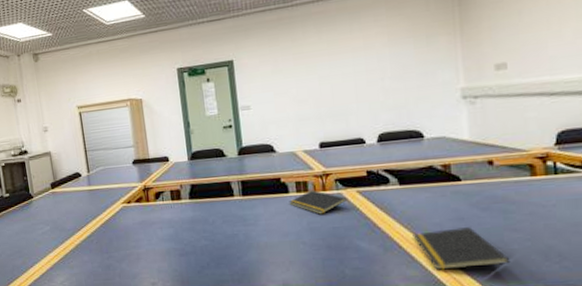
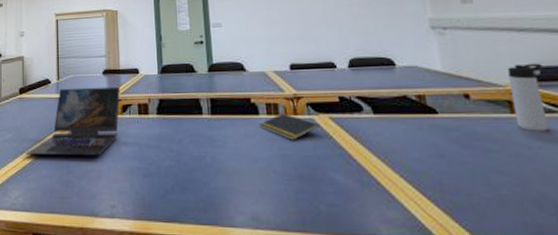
laptop: none [65,175,153,245] -> present [26,86,121,156]
notepad: present [413,227,511,270] -> none [391,166,501,214]
thermos bottle: none [532,126,568,192] -> present [507,63,550,131]

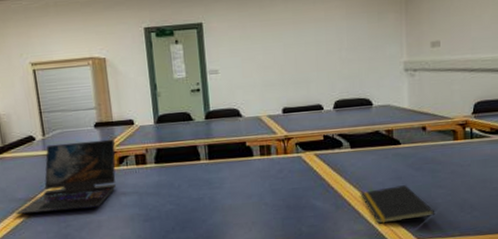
notepad: present [259,113,320,140] -> none [253,153,306,177]
notepad: none [391,166,501,214] -> present [360,185,435,224]
thermos bottle: present [507,63,550,131] -> none [456,98,482,153]

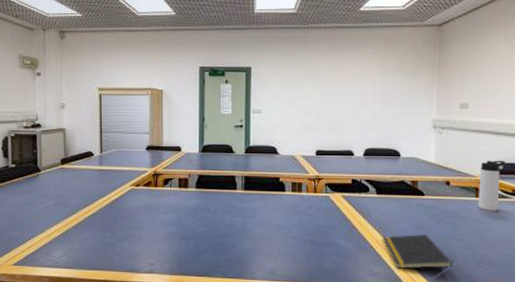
laptop: present [16,139,116,215] -> none [68,161,163,222]
thermos bottle: none [456,98,482,153] -> present [477,160,506,211]

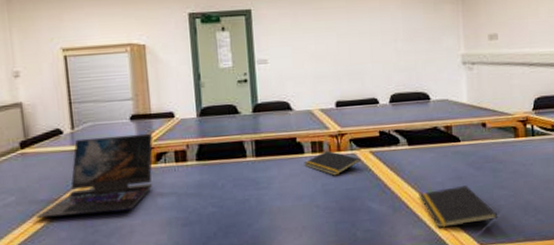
laptop: none [68,161,163,222] -> present [36,133,153,218]
notepad: none [284,191,333,213] -> present [304,150,361,176]
thermos bottle: present [477,160,506,211] -> none [516,93,542,152]

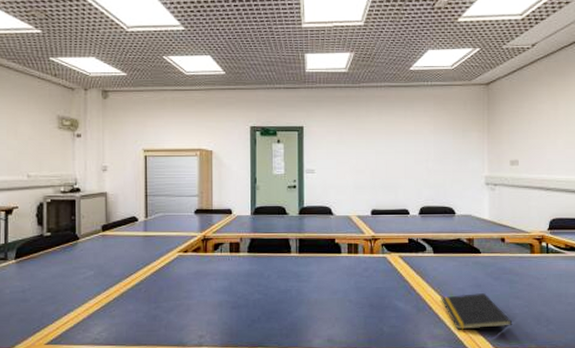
laptop: present [36,133,153,218] -> none [109,226,213,293]
notepad: present [304,150,361,176] -> none [340,252,390,275]

